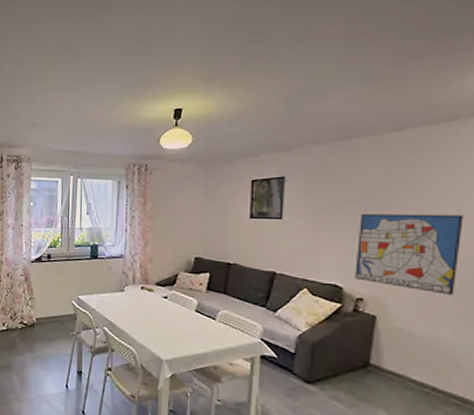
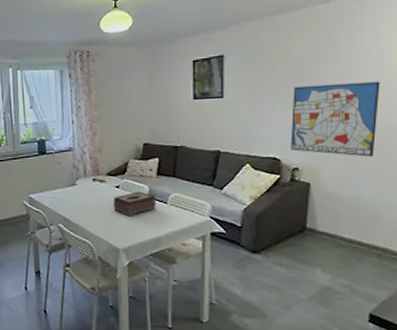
tissue box: none [160,304,204,329] -> present [113,191,156,217]

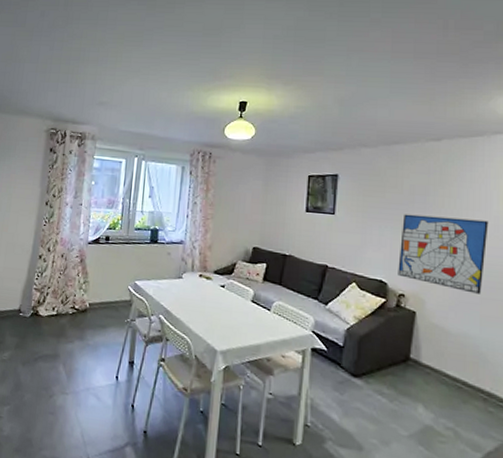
tissue box: present [113,191,156,217] -> none [216,293,259,319]

